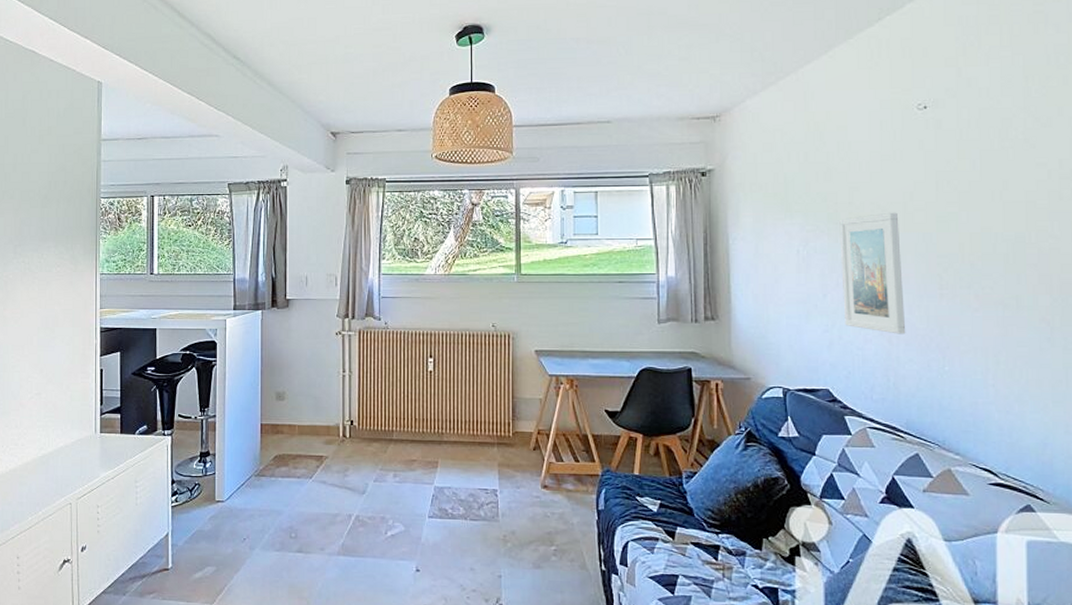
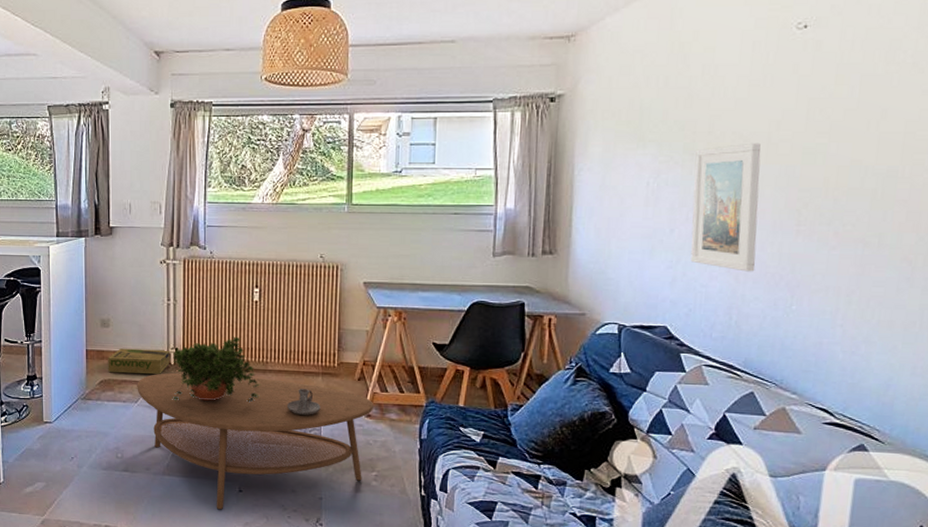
cardboard box: none [282,421,346,449] -> present [108,348,171,375]
coffee table: none [312,446,549,592] -> present [137,372,373,510]
potted plant: none [347,407,437,476] -> present [172,336,261,403]
candle holder: none [463,460,497,487] -> present [286,389,321,415]

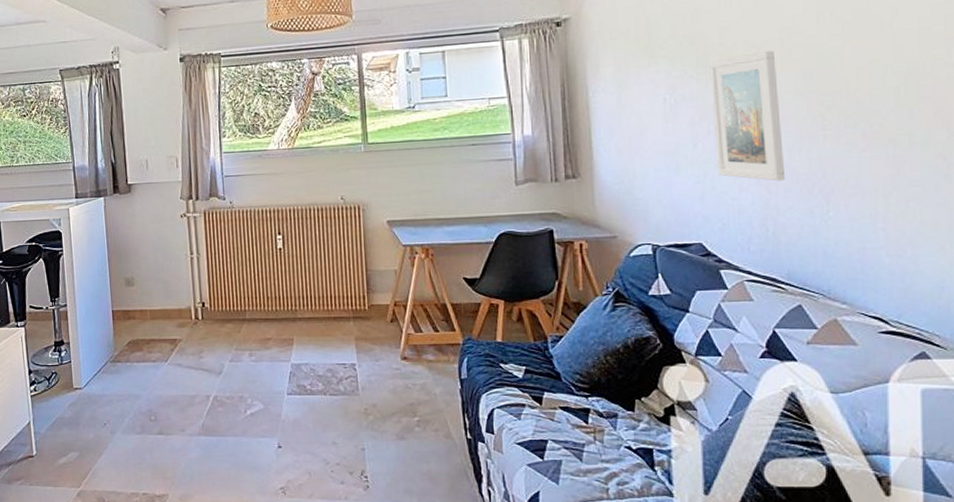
cardboard box: present [108,348,171,375] -> none [134,305,198,333]
coffee table: present [137,372,373,510] -> none [166,326,409,469]
potted plant: present [172,336,261,403] -> none [200,286,292,357]
candle holder: present [286,389,321,415] -> none [320,335,355,362]

